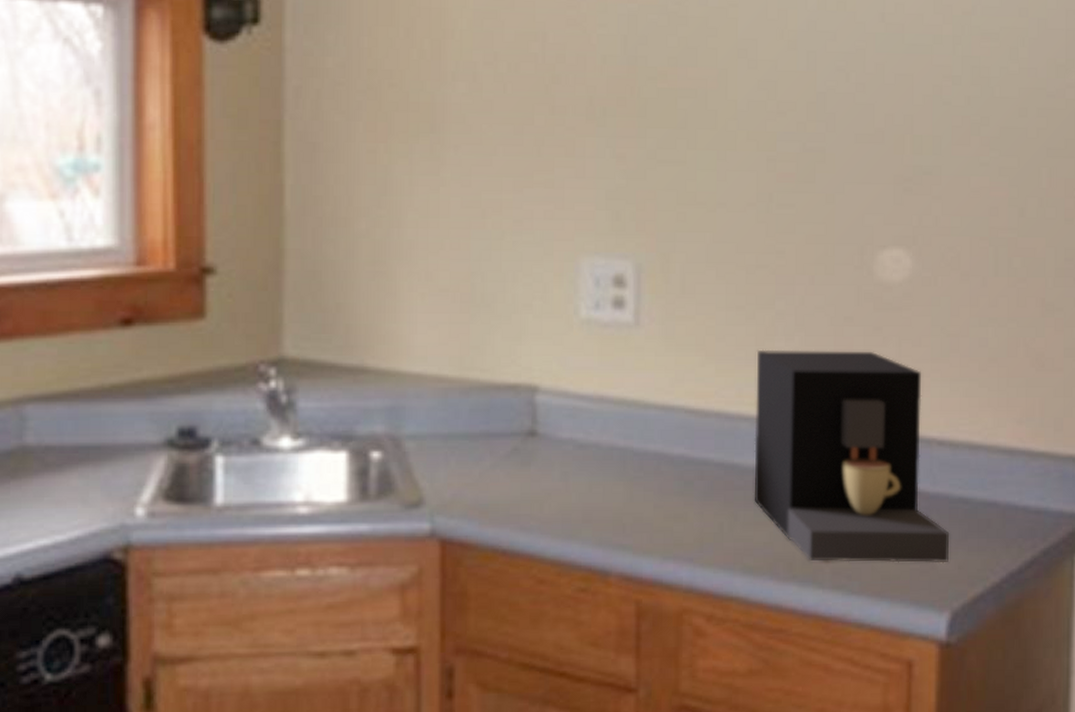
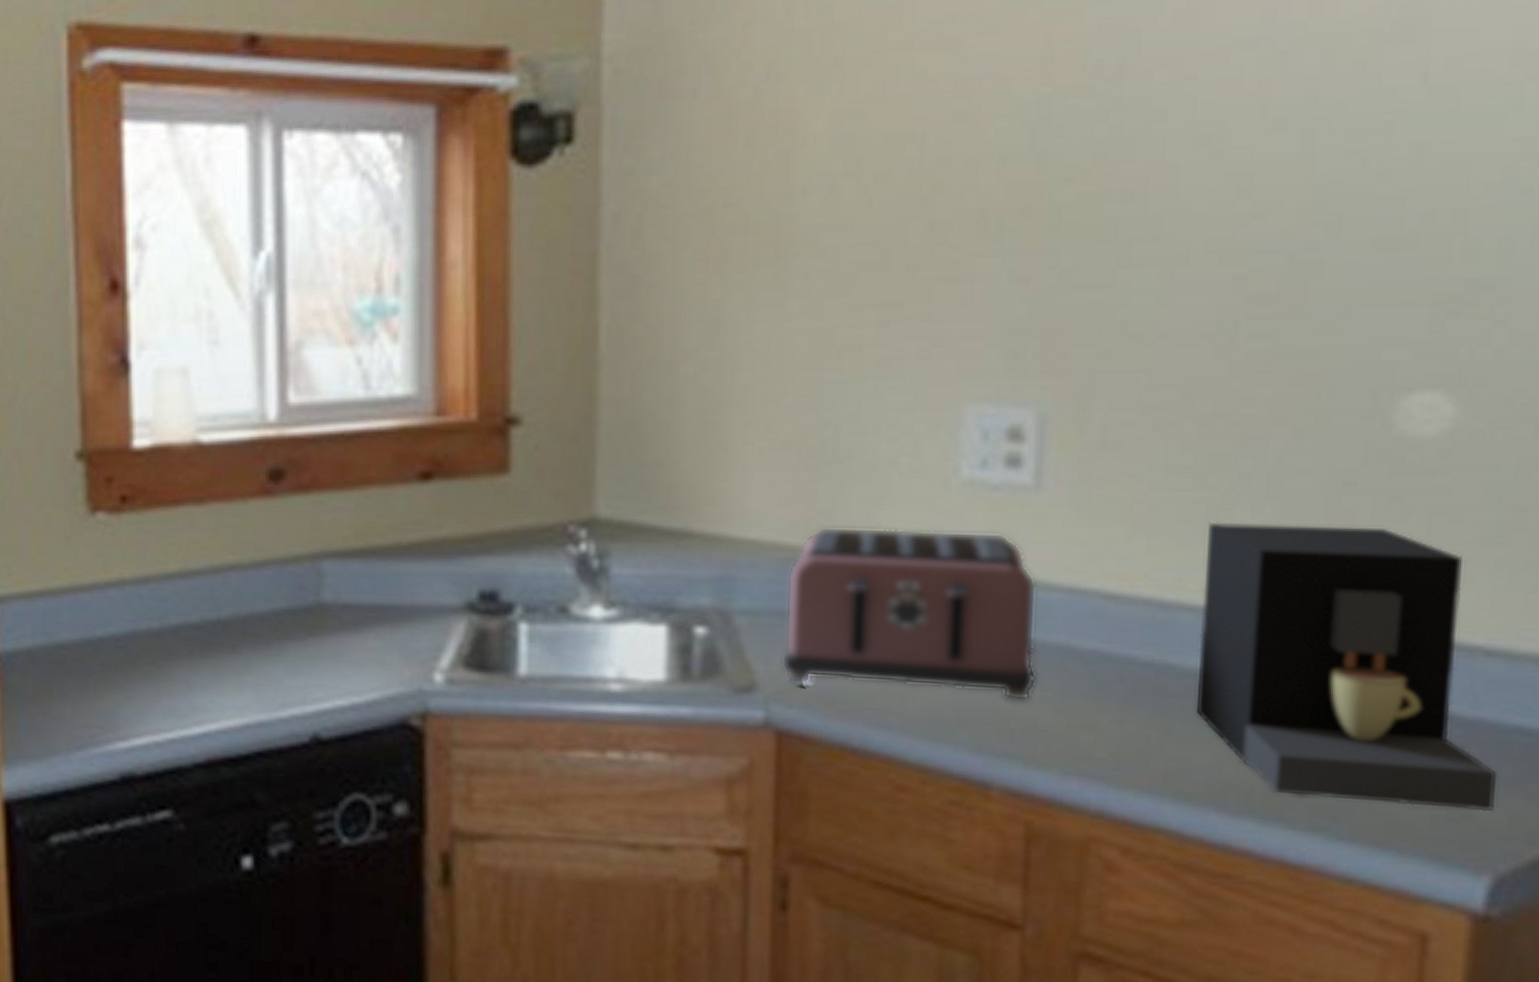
toaster: none [443,360,641,501] -> present [781,526,1037,702]

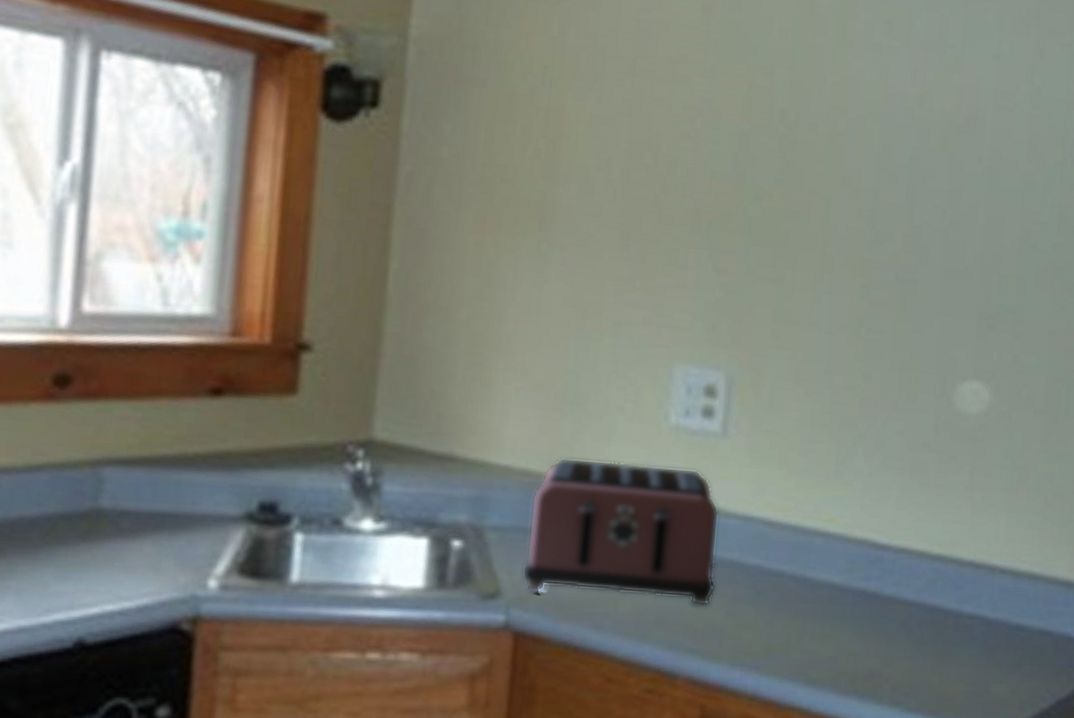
coffee maker: present [1195,522,1498,812] -> none [822,468,1005,687]

